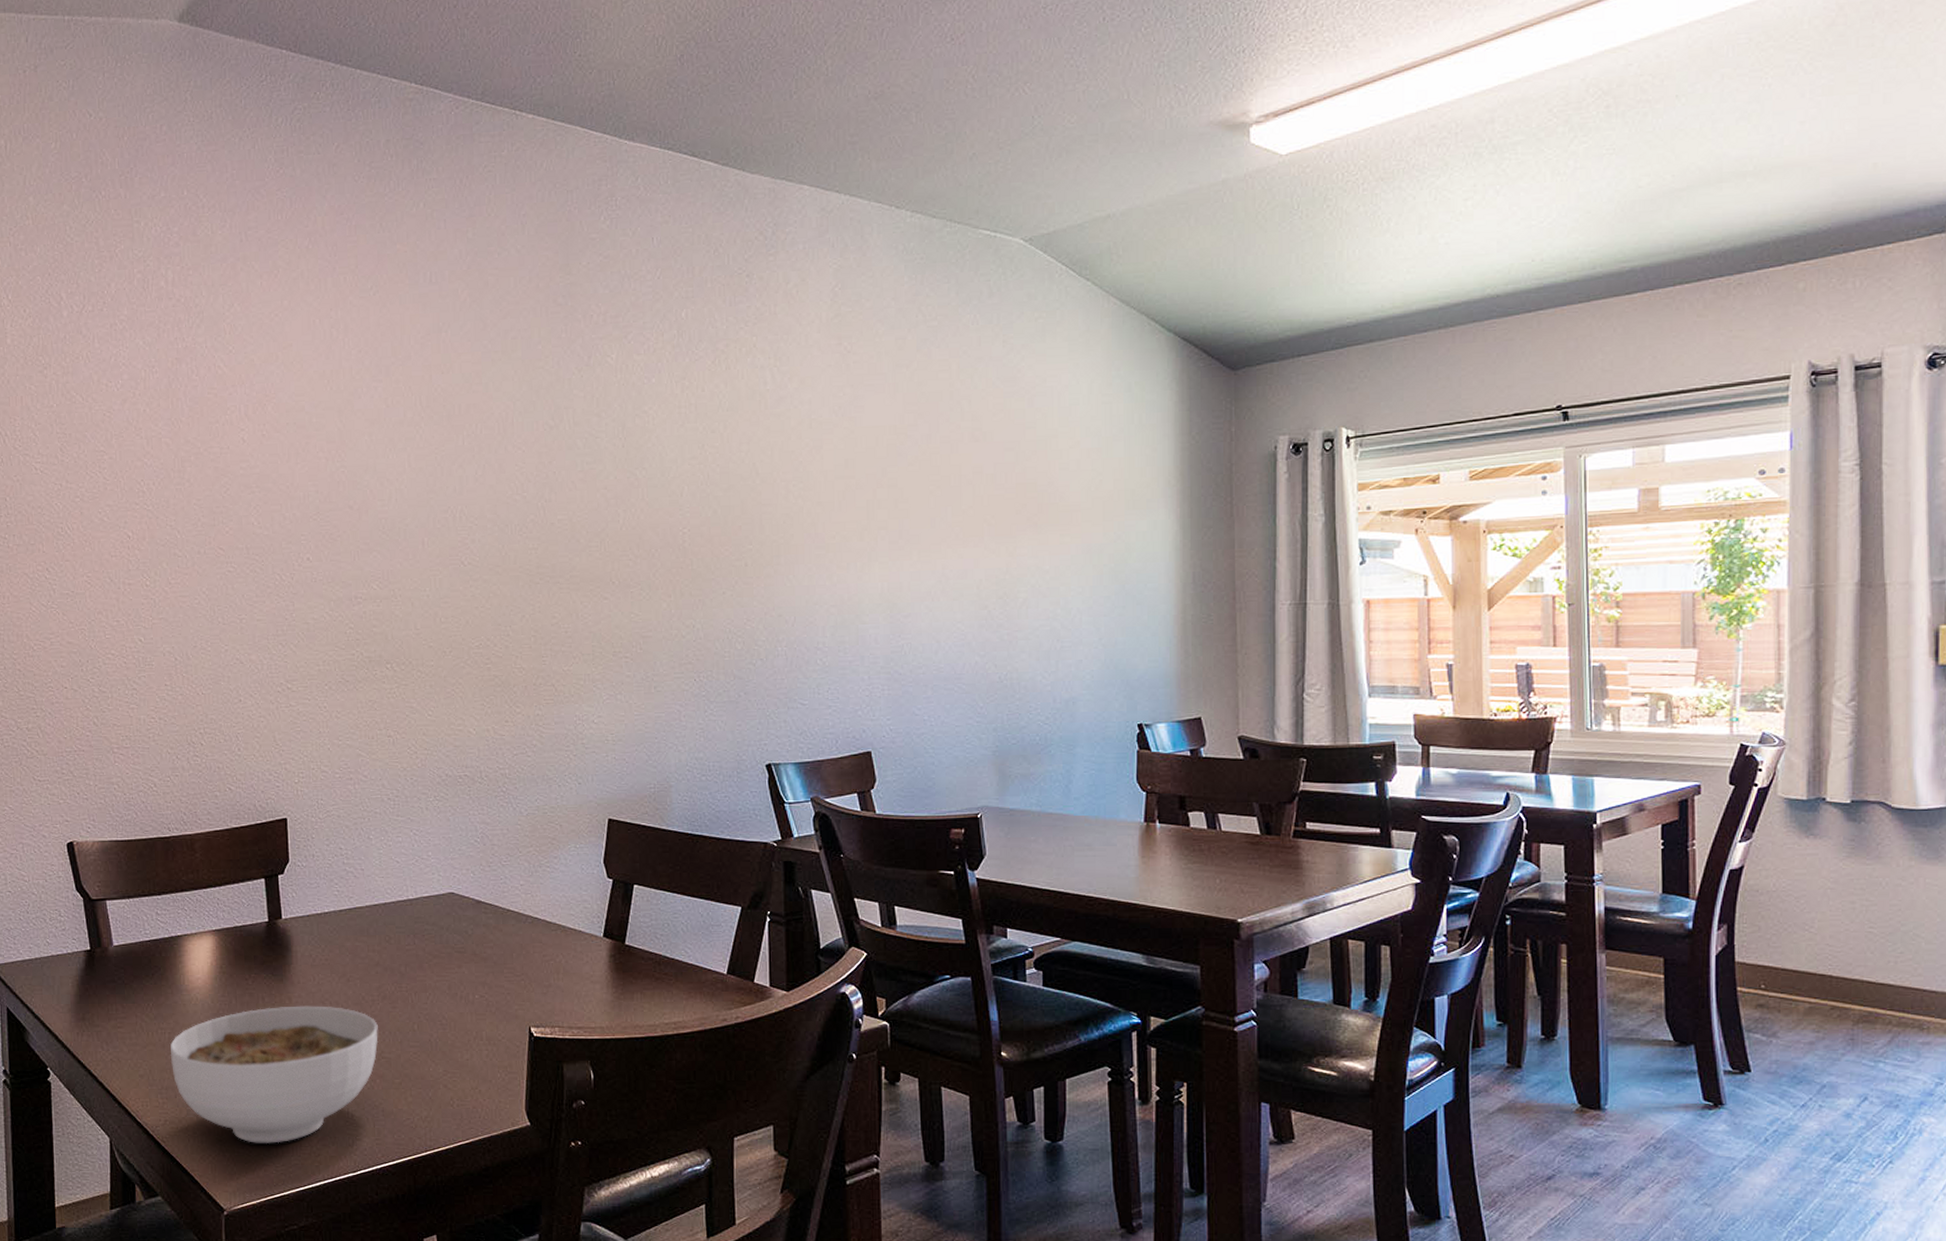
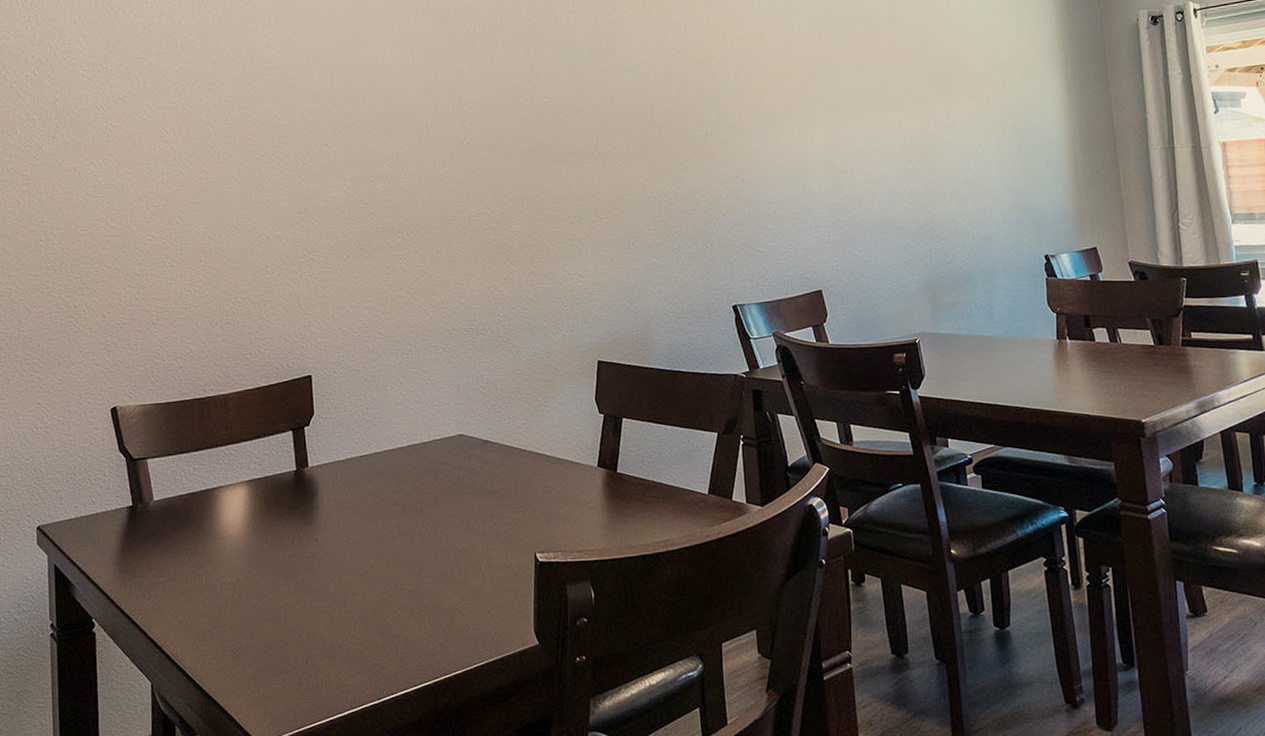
bowl: present [170,1005,379,1144] -> none [207,545,399,678]

